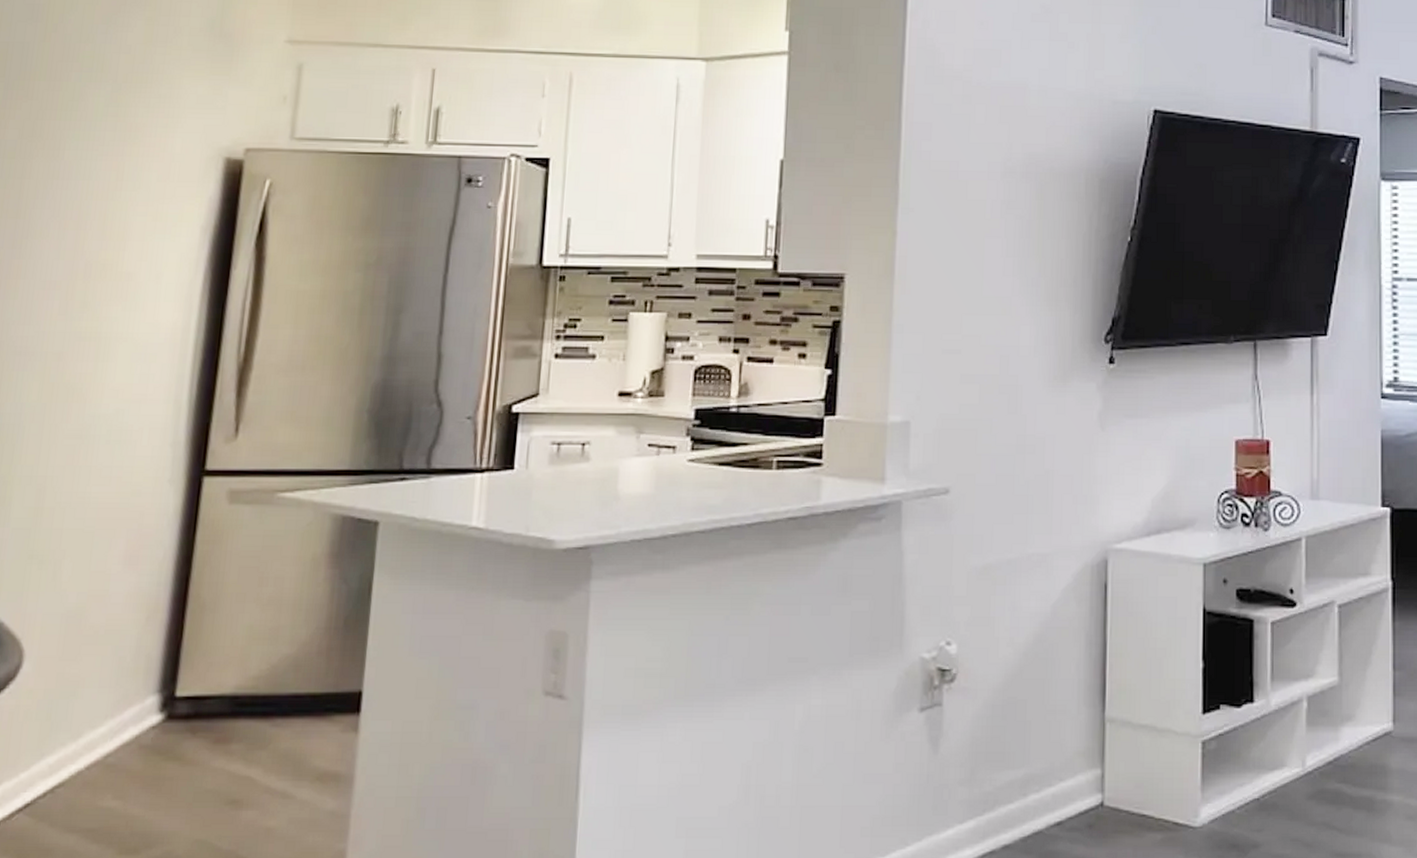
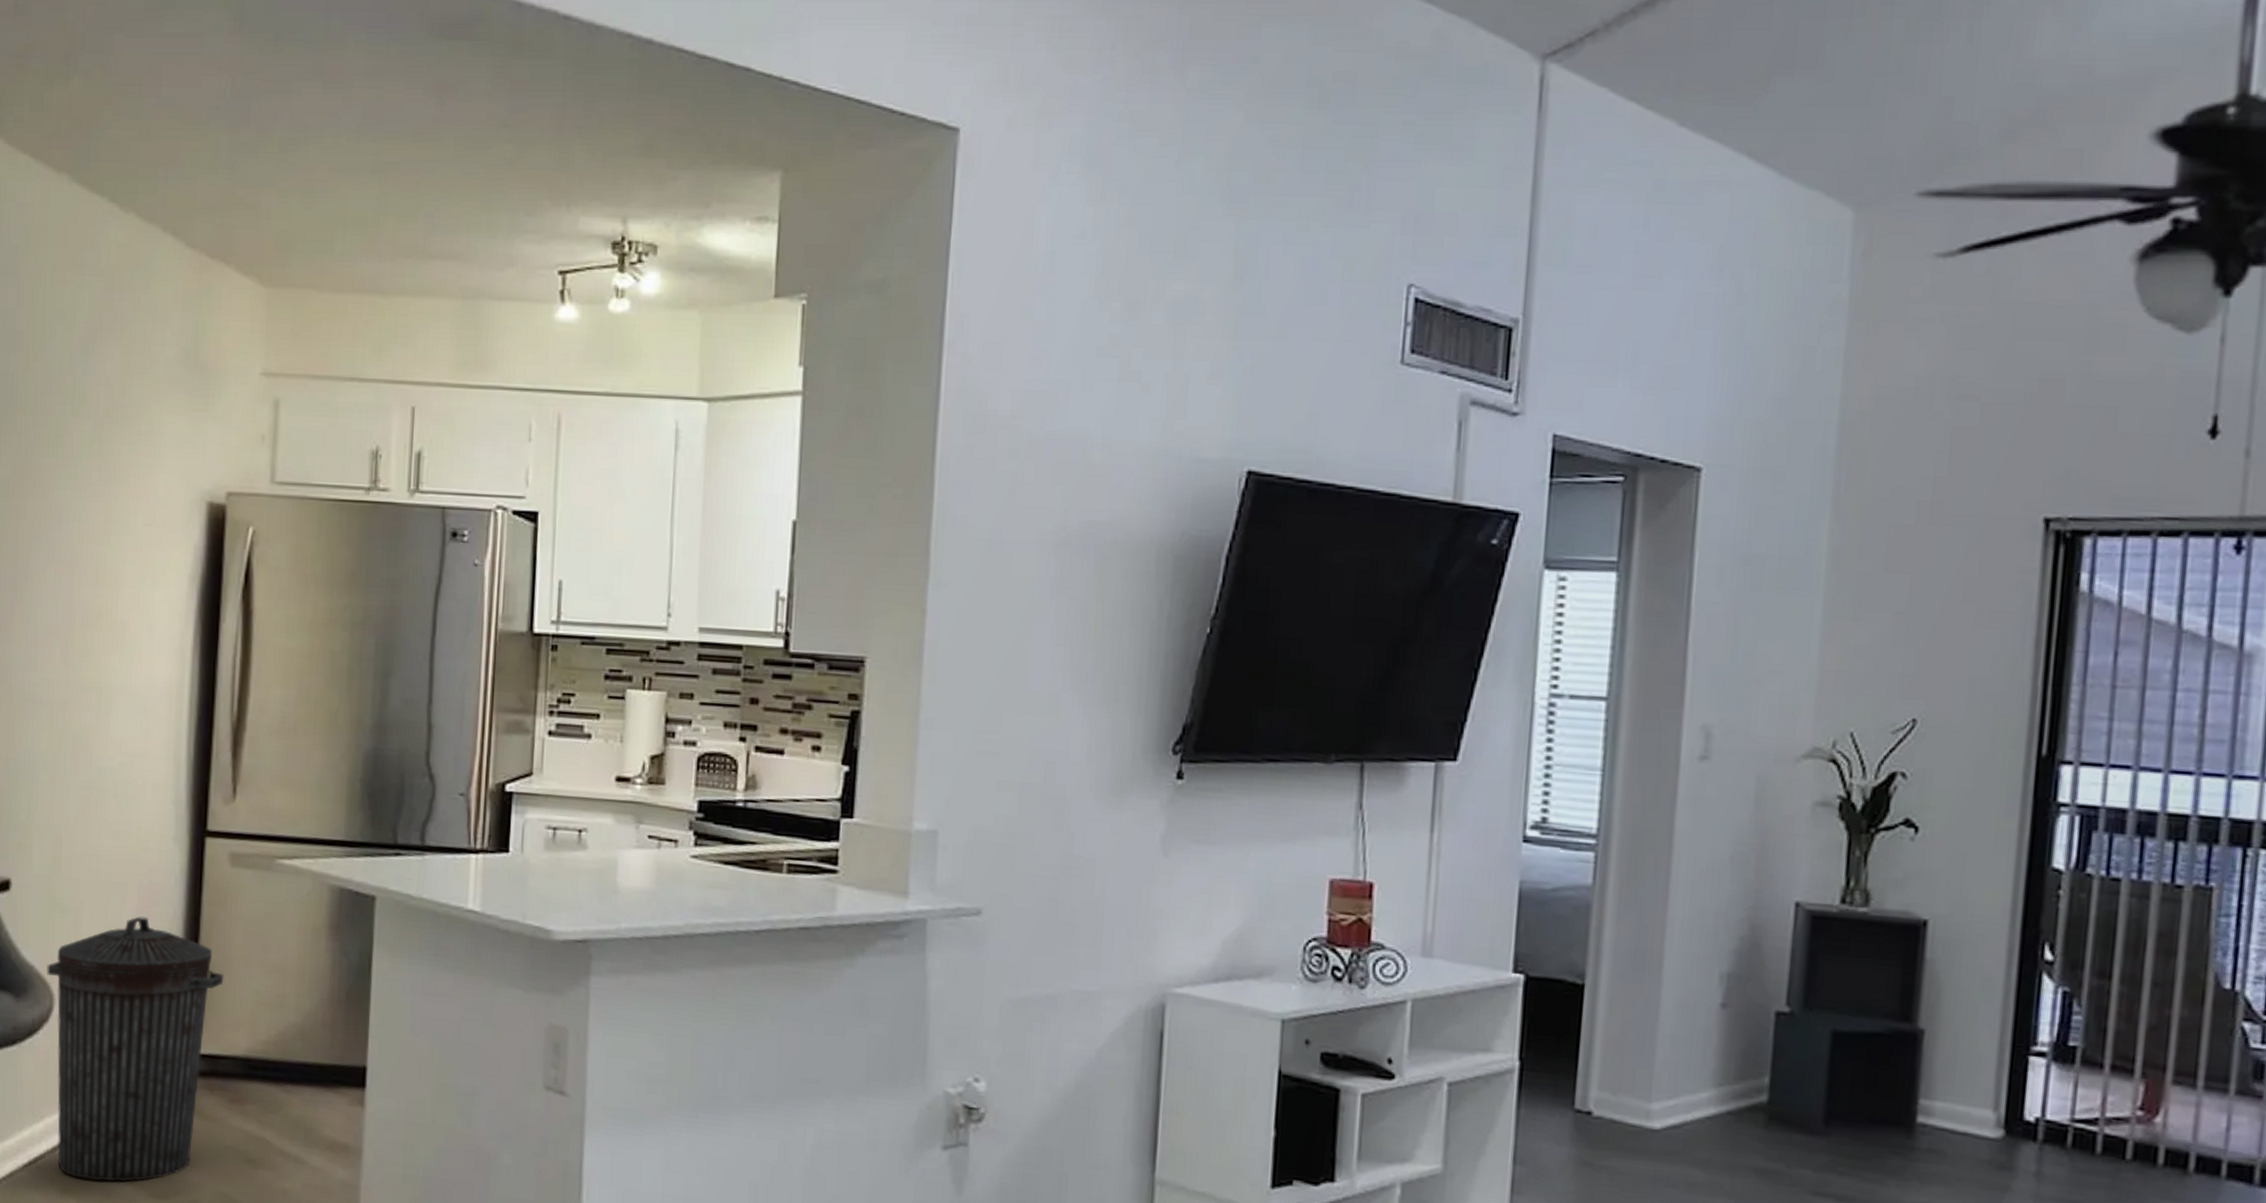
trash can: none [14,562,215,845] -> present [47,916,224,1183]

